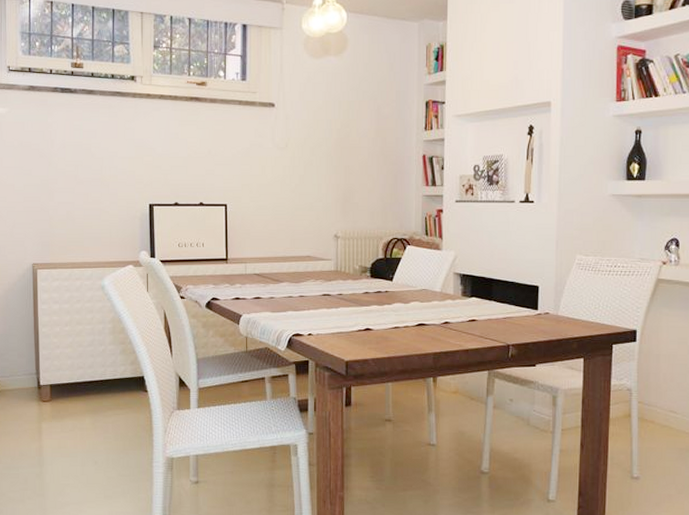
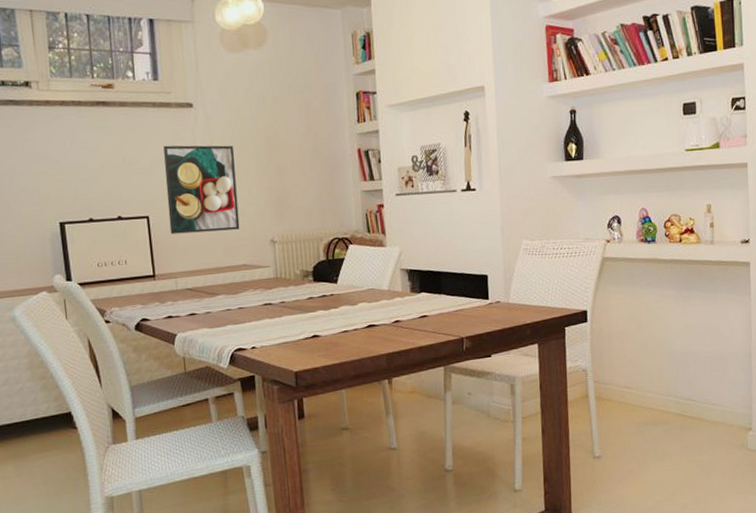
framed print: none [244,140,308,223] -> present [163,145,240,234]

